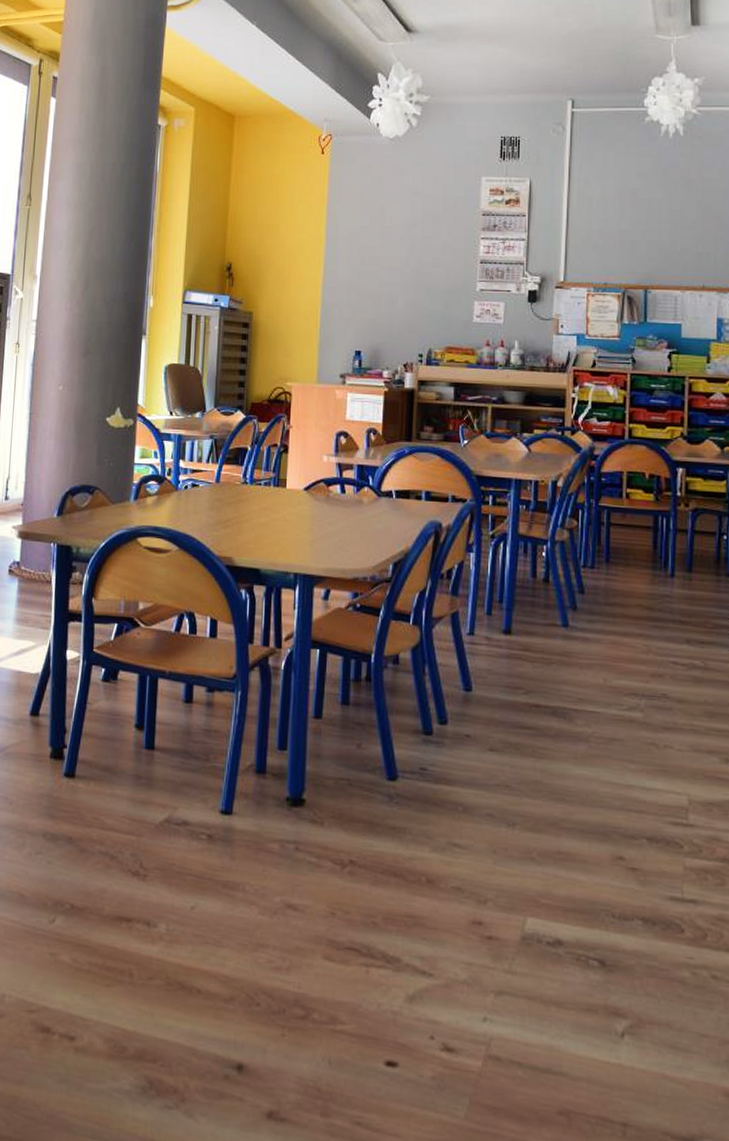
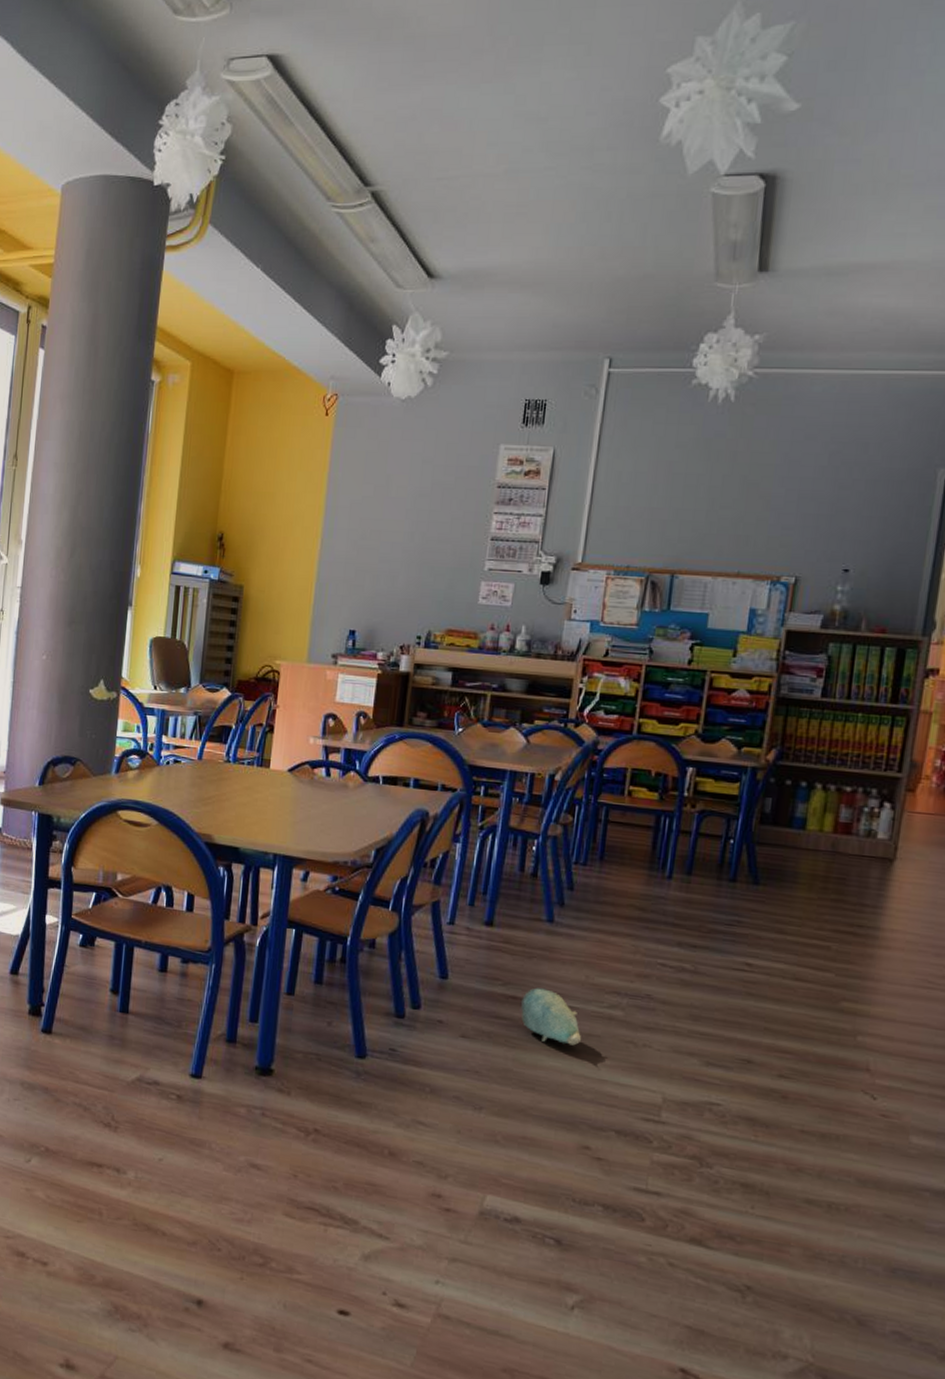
plush toy: none [545,694,605,752] -> present [521,987,581,1046]

